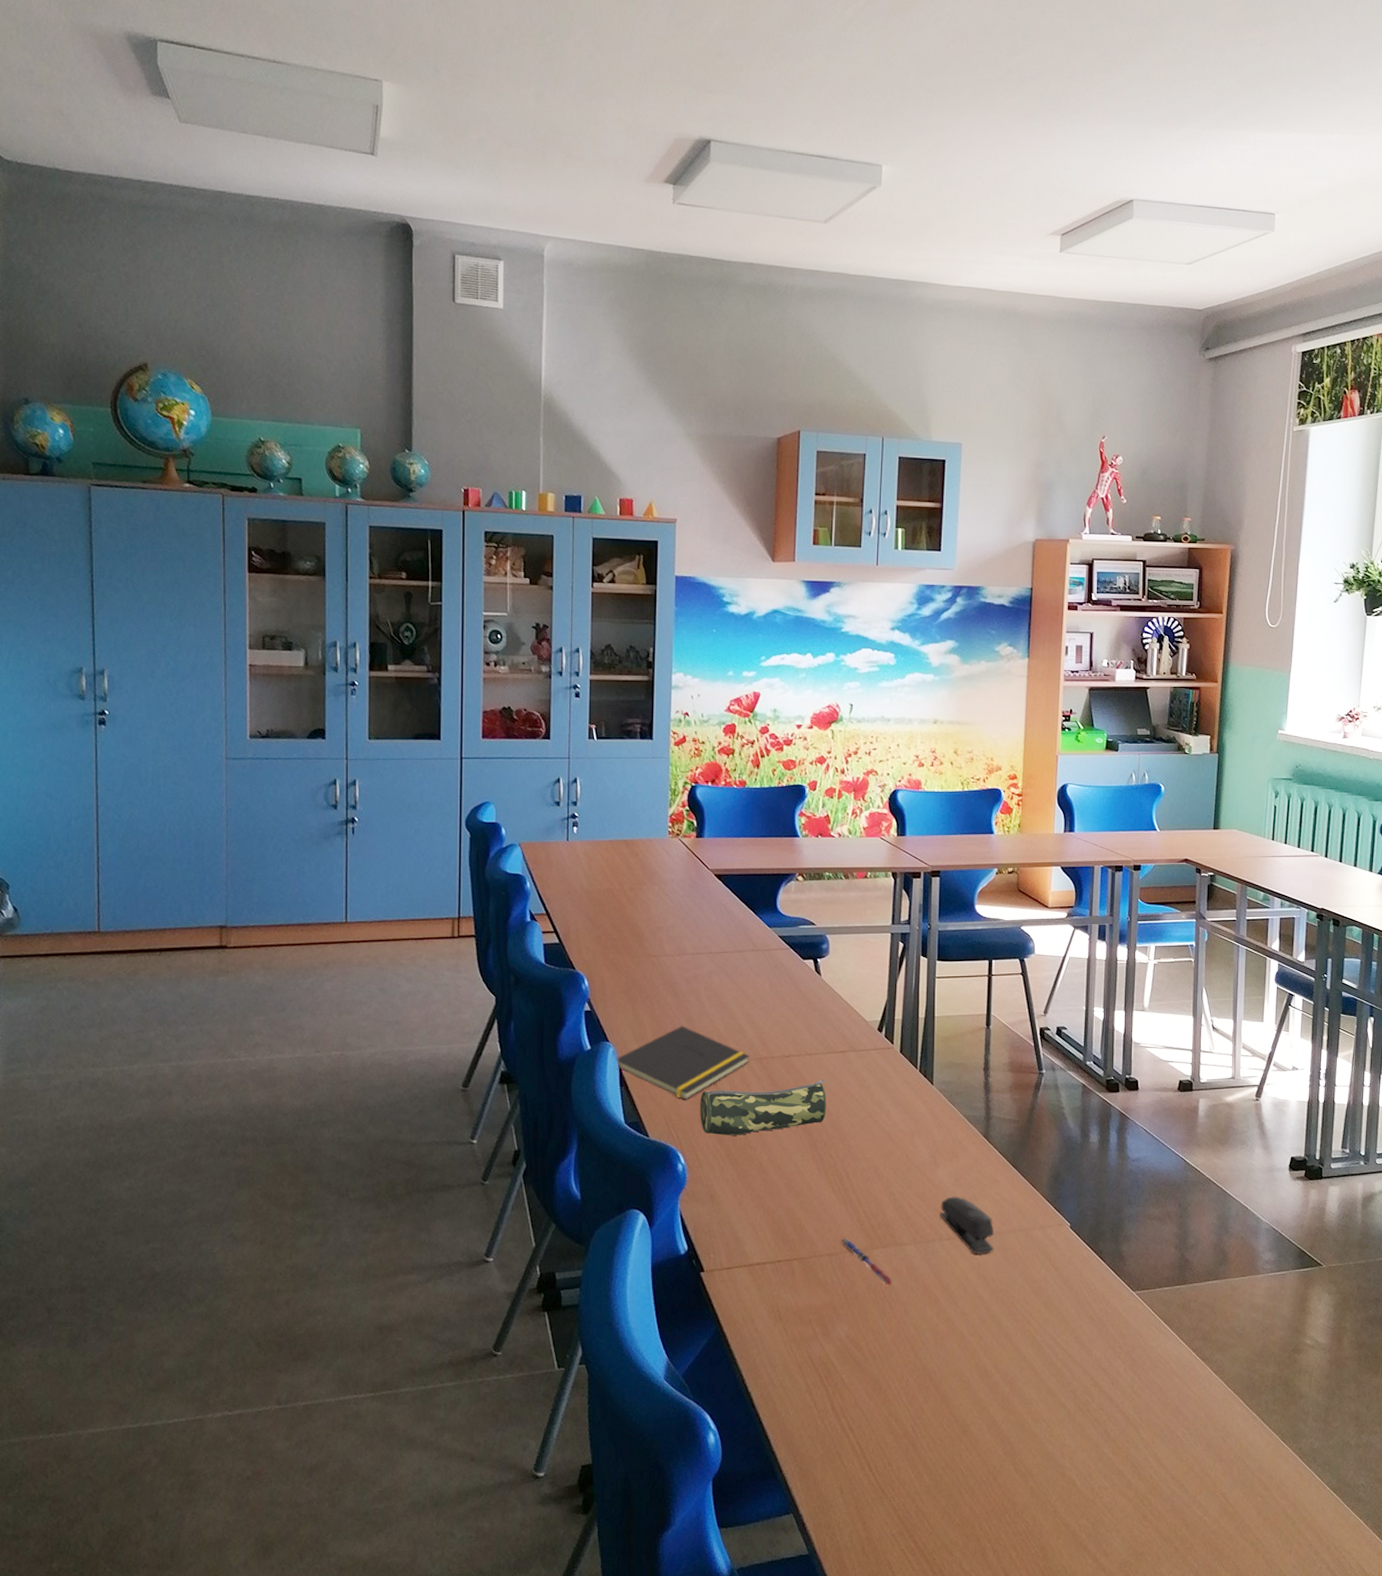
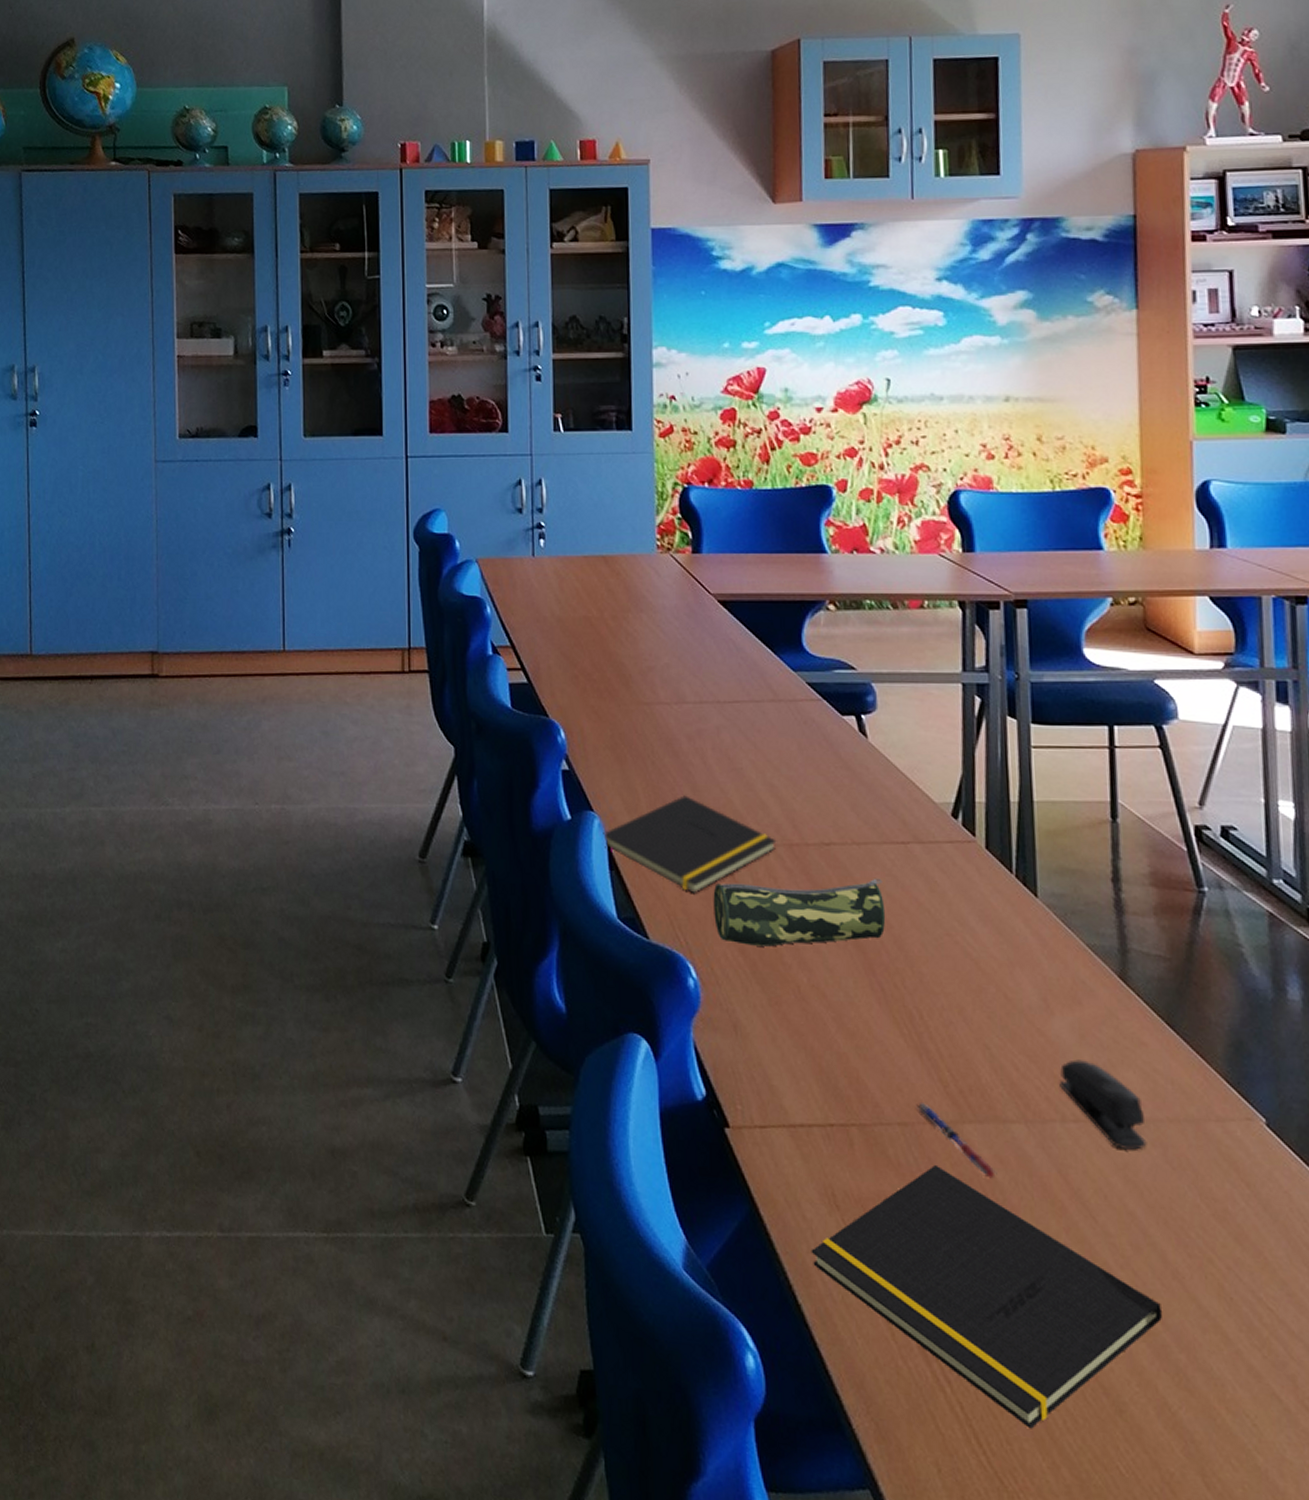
notepad: none [760,1280,995,1453] -> present [811,1164,1162,1429]

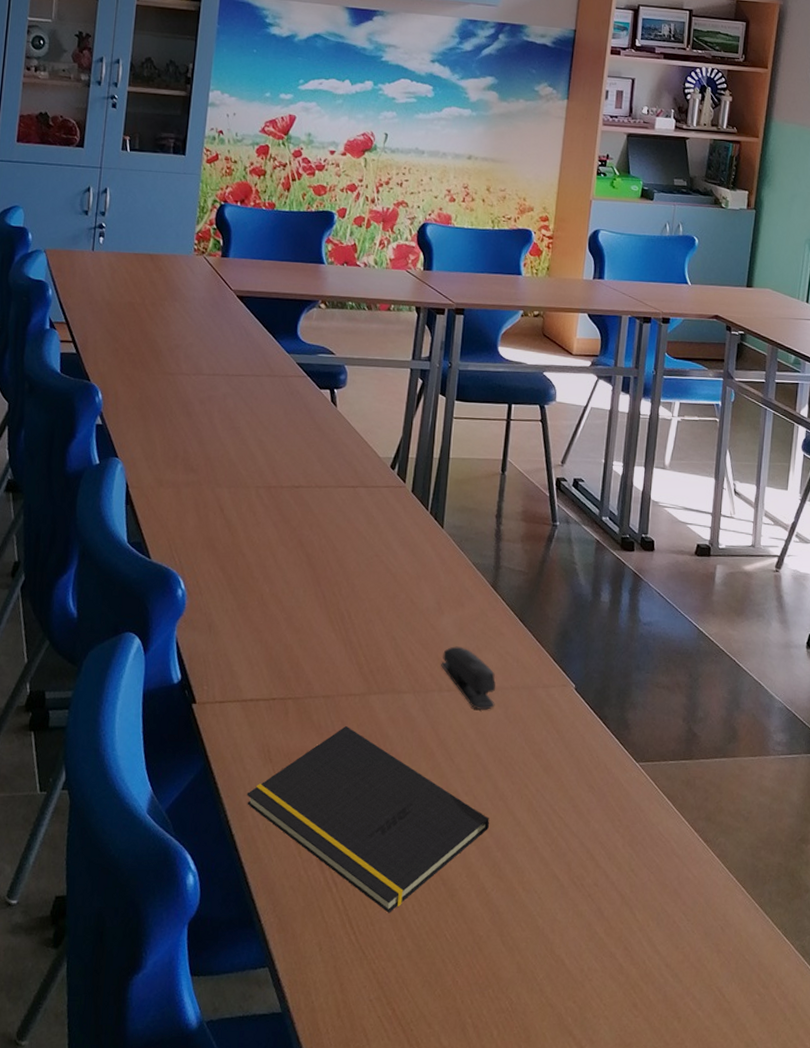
notepad: present [603,795,777,893] -> none [124,447,259,523]
pencil case: present [713,878,886,947] -> none [204,513,334,565]
pen: present [916,1103,997,1179] -> none [338,680,389,734]

